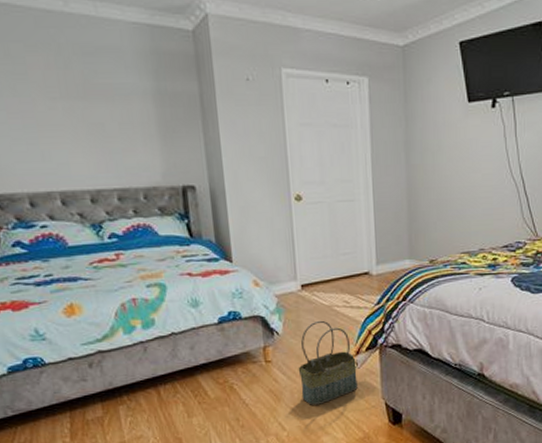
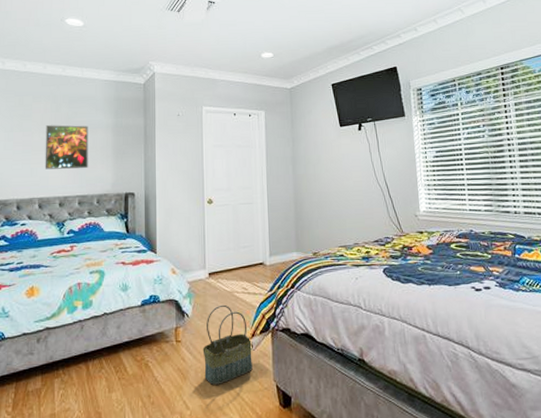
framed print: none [51,88,125,153] -> present [45,125,88,170]

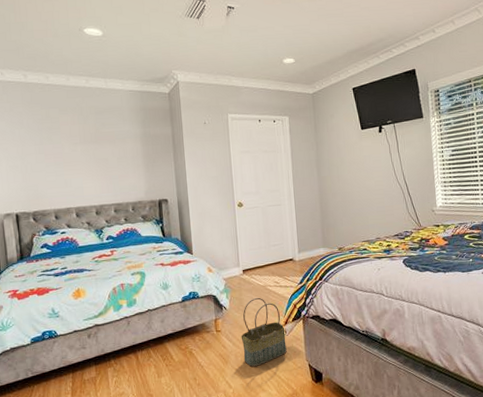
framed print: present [45,125,88,170] -> none [75,136,121,180]

